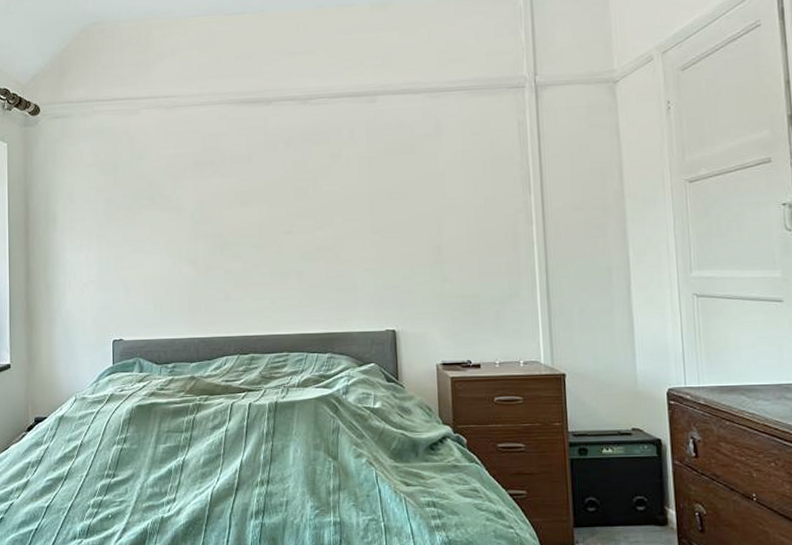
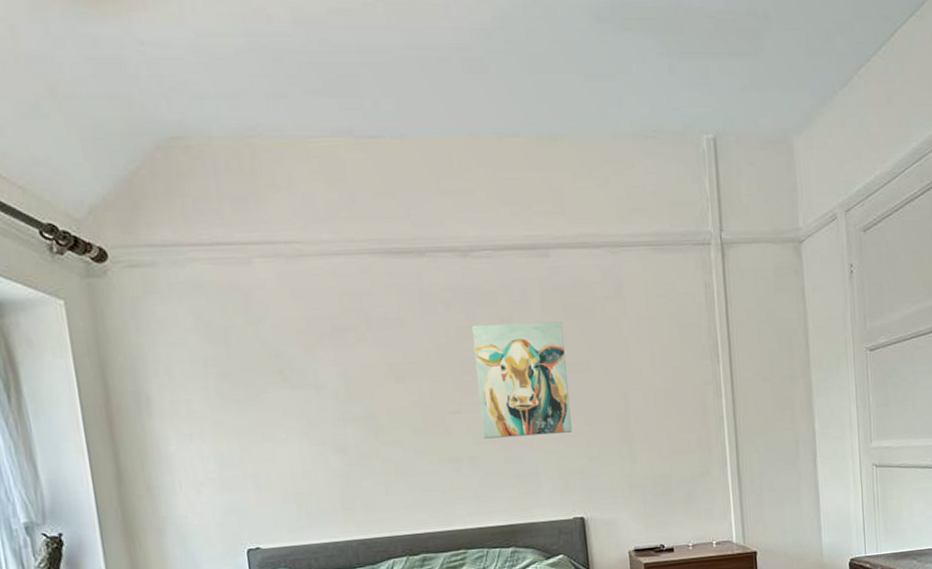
wall art: none [306,156,388,256] -> present [471,321,572,439]

